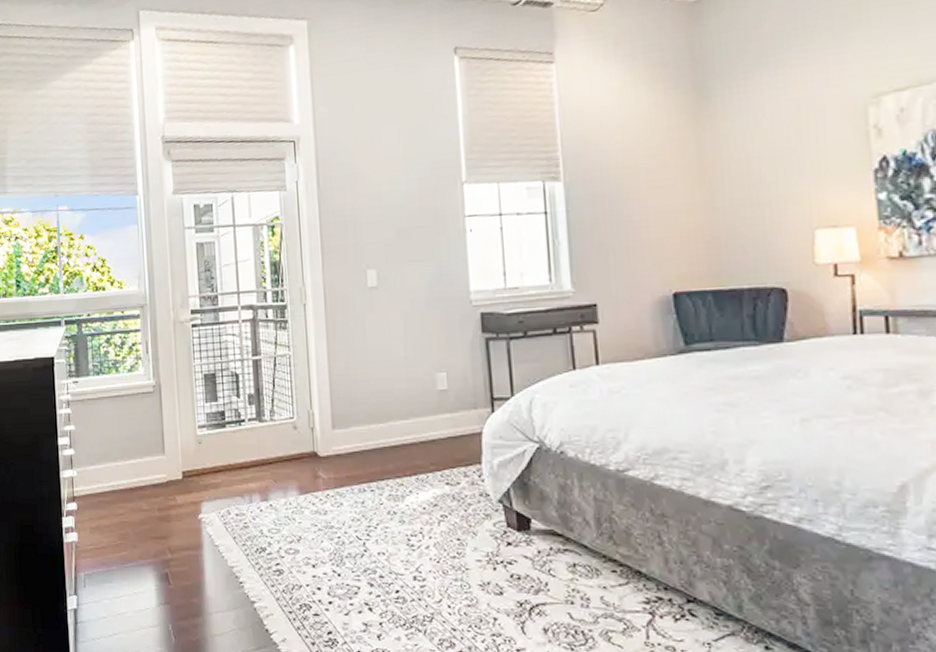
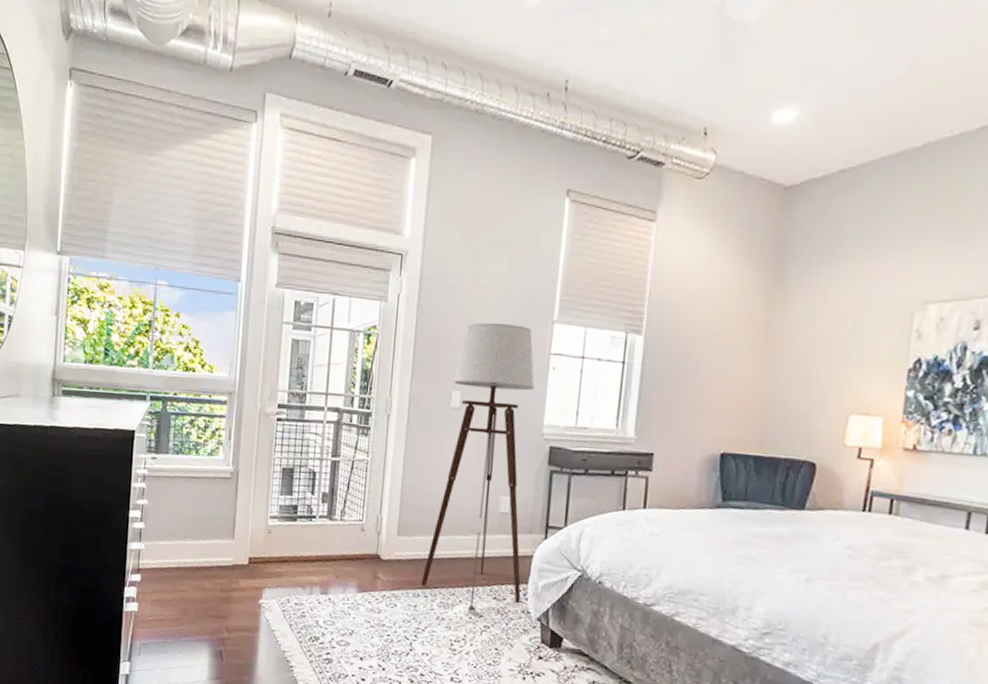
floor lamp: none [365,192,476,502] -> present [421,323,535,613]

